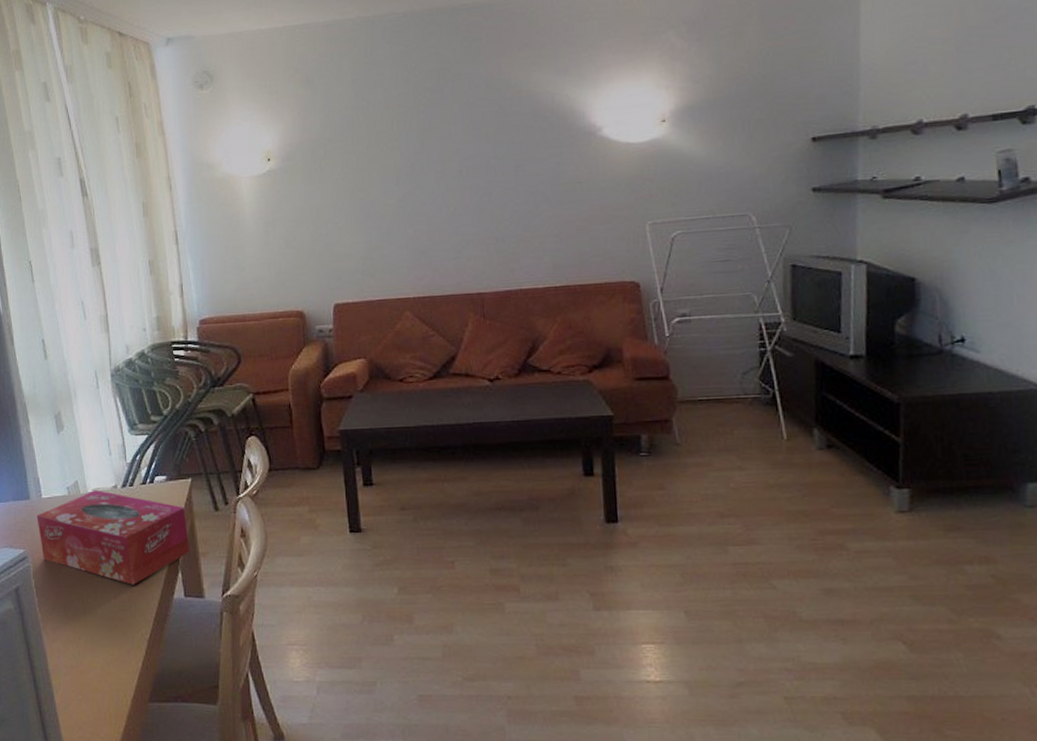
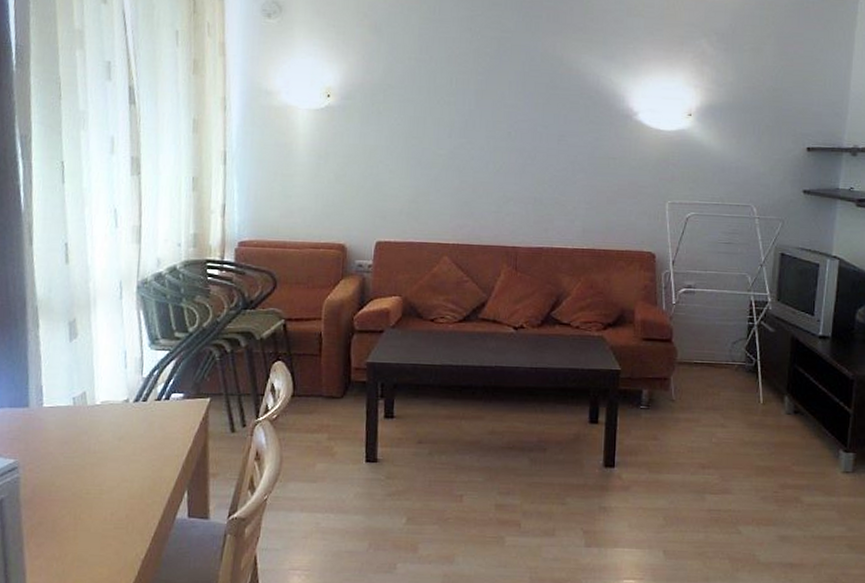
tissue box: present [36,490,190,585] -> none [34,403,200,503]

